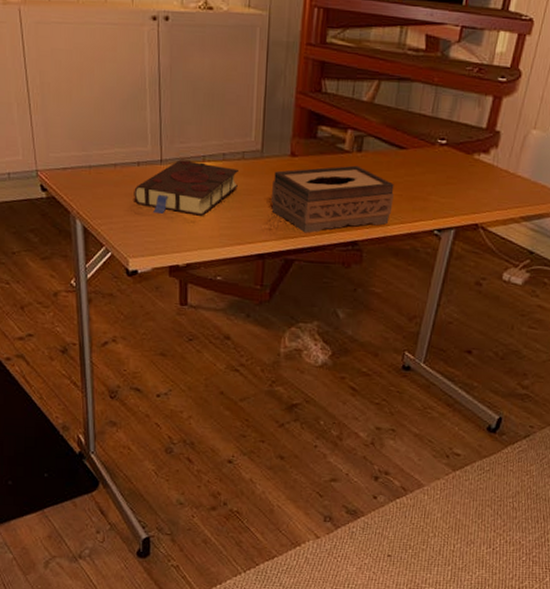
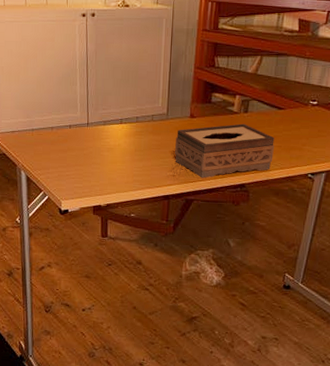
book: present [134,159,238,216] -> none [66,122,148,166]

